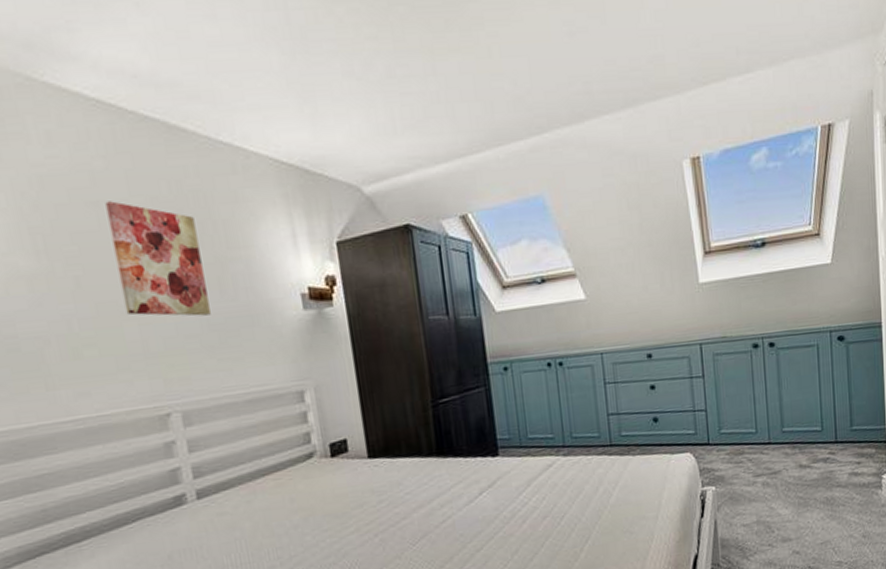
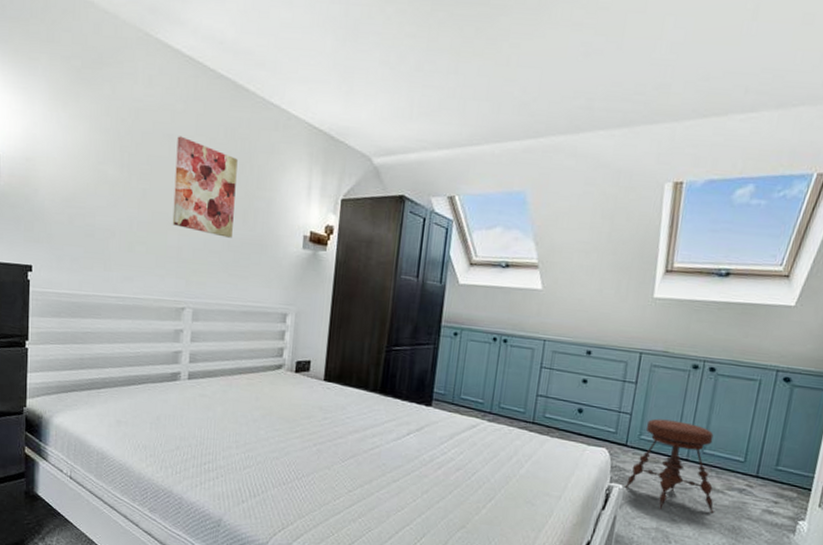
stool: none [717,405,806,501] -> present [624,418,714,513]

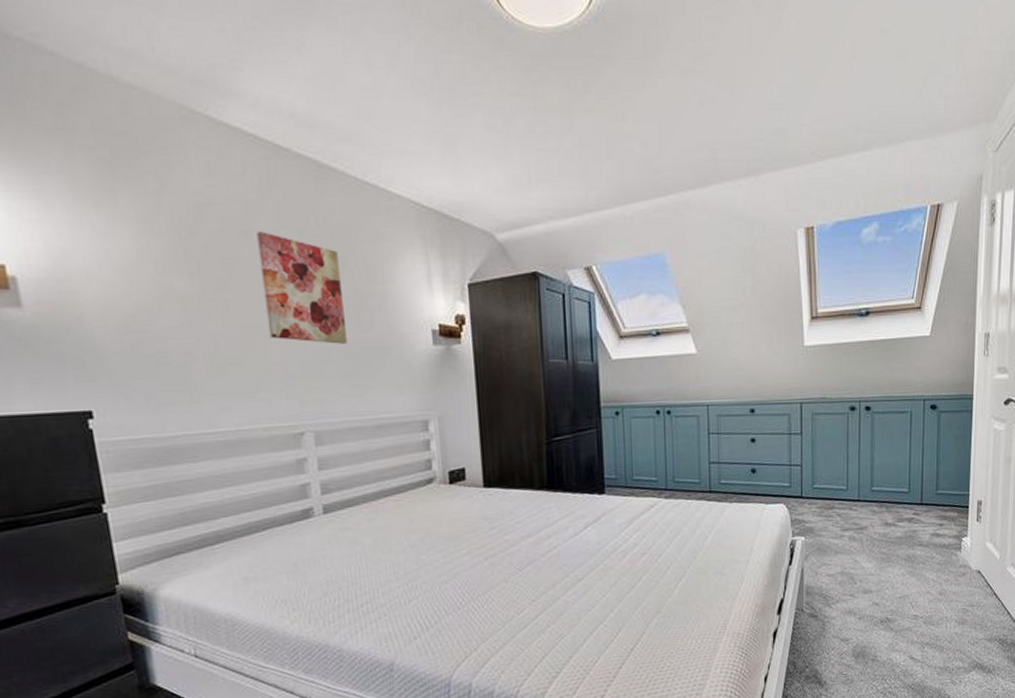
stool: present [624,418,714,513] -> none [806,464,890,553]

